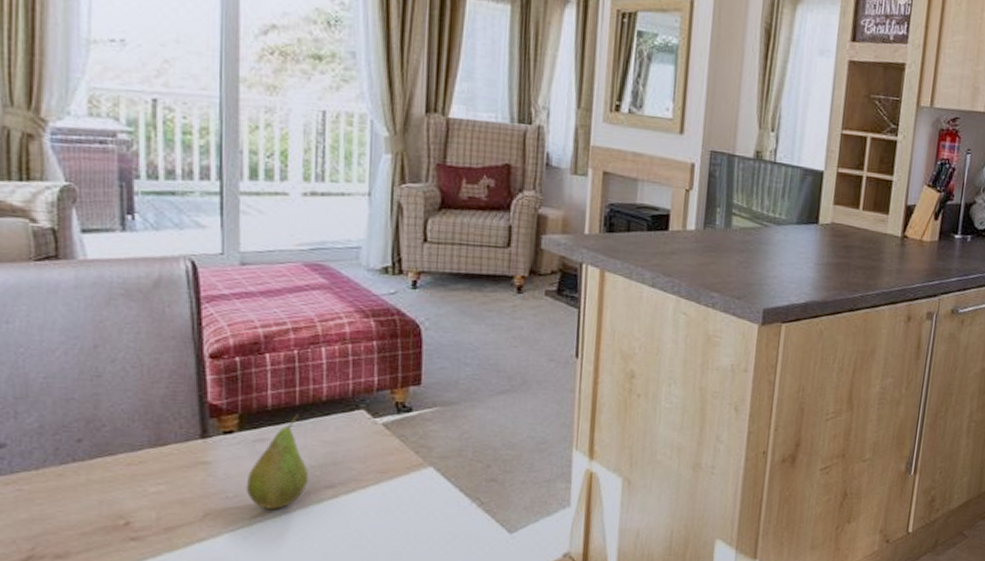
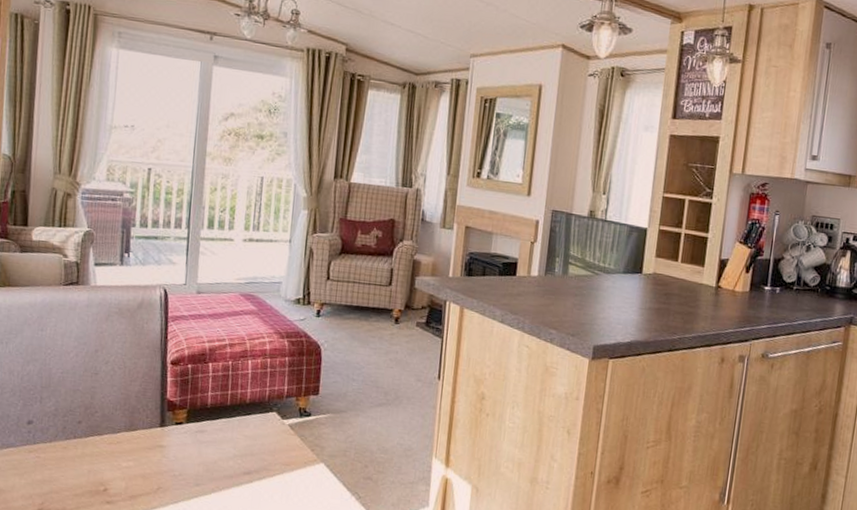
fruit: present [246,414,309,509] -> none [188,412,233,488]

